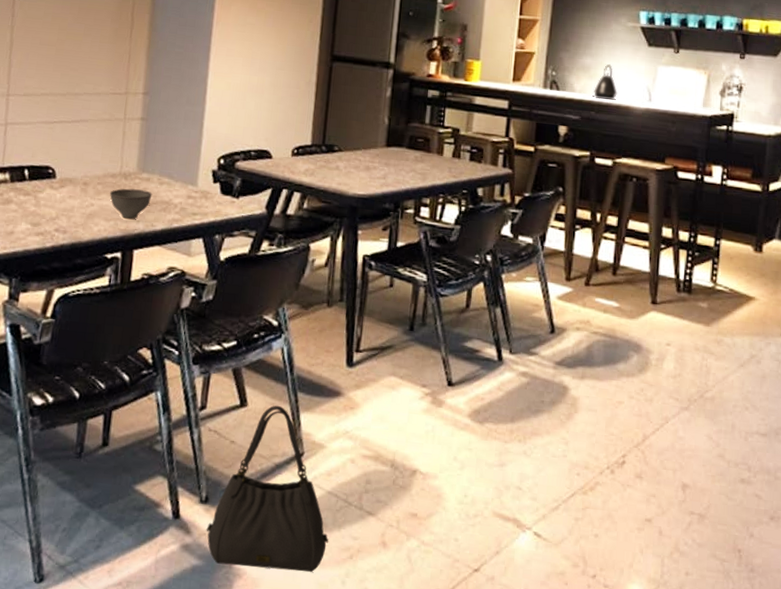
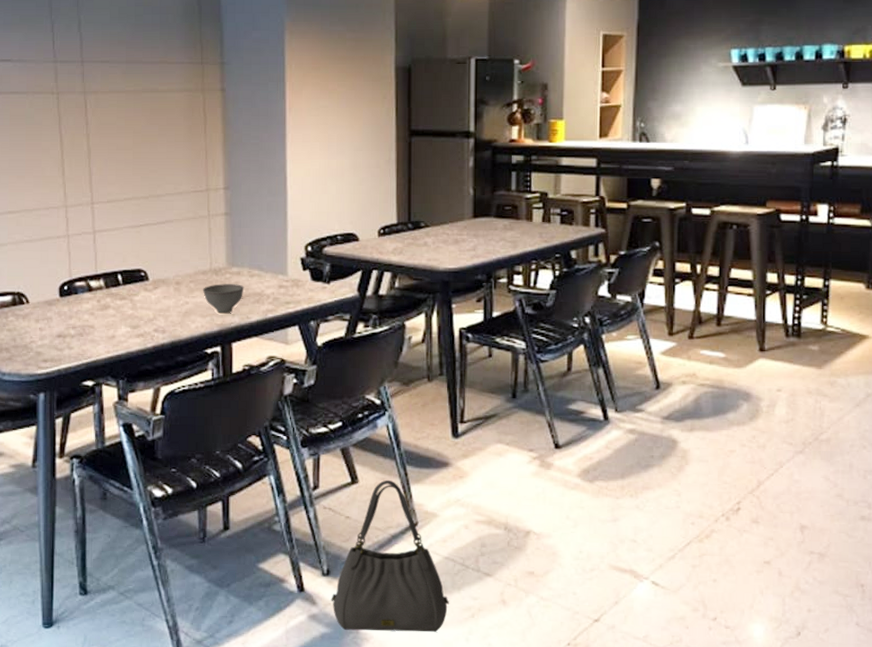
kettle: present [594,64,617,101] -> none [686,109,711,147]

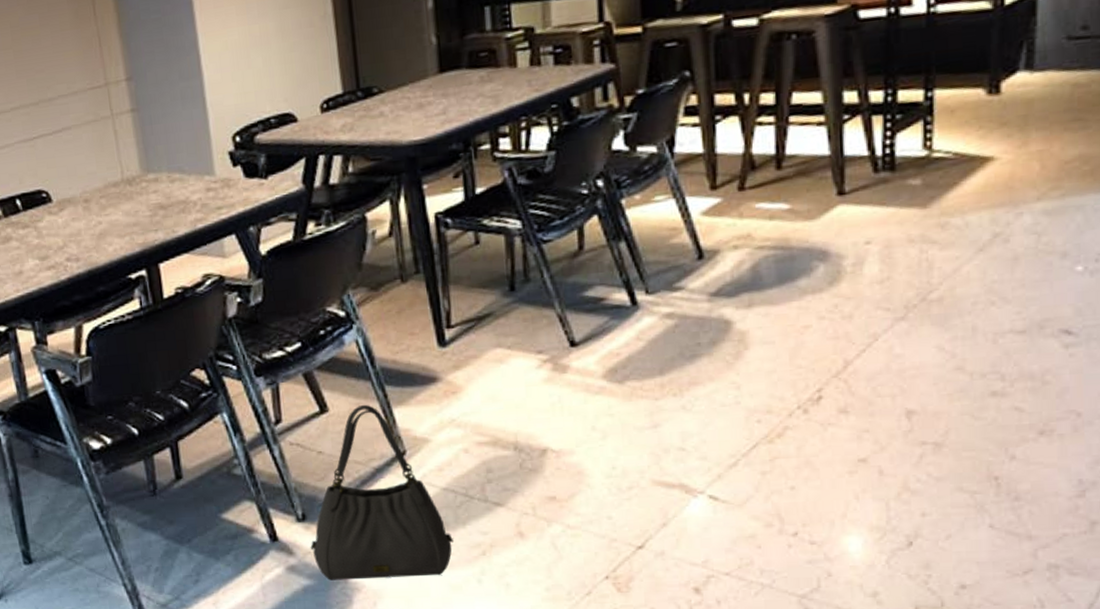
bowl: present [202,284,244,314] -> none [115,193,166,231]

